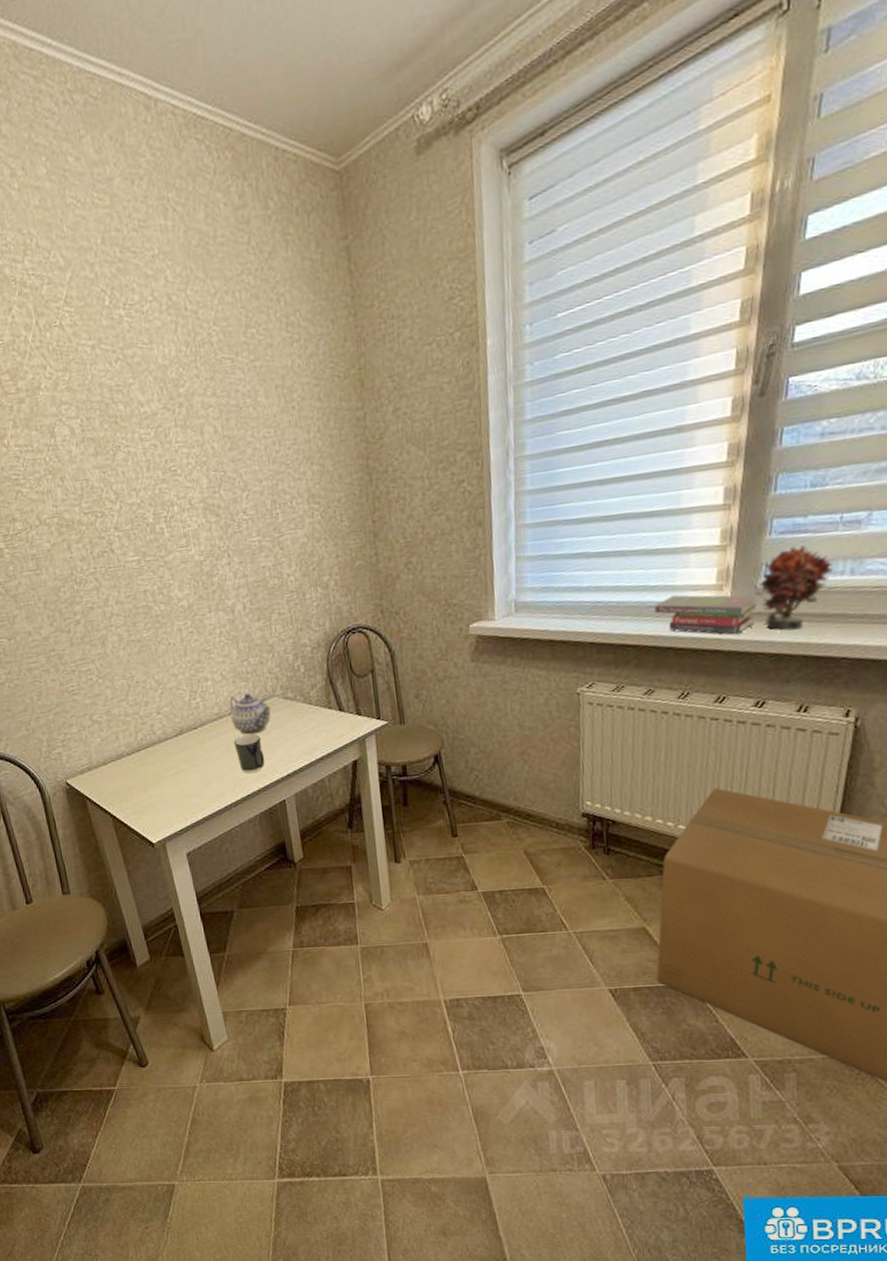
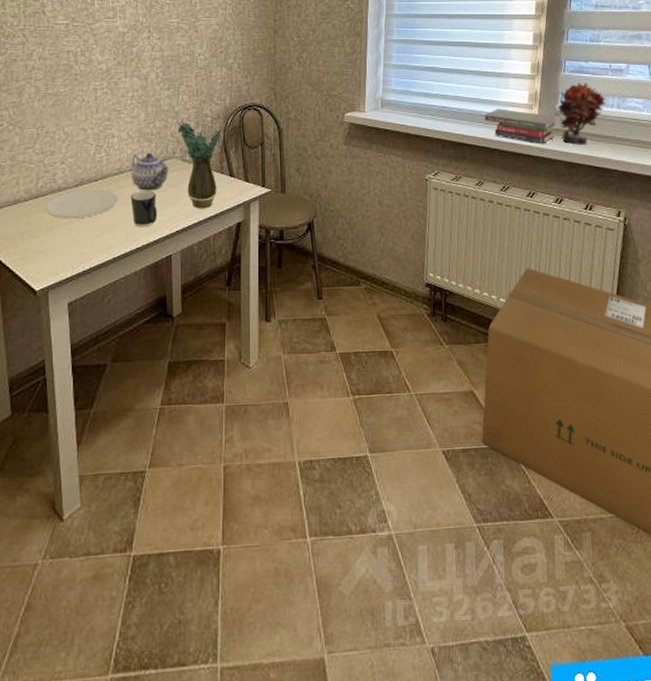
plate: none [148,737,222,770] -> present [45,189,118,219]
vase: none [273,654,327,749] -> present [177,121,221,208]

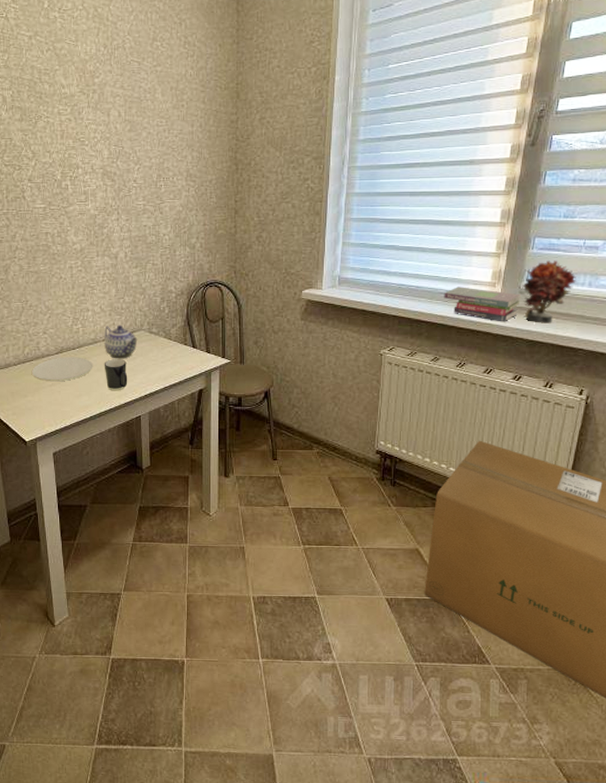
vase: present [177,121,221,208] -> none [144,297,184,375]

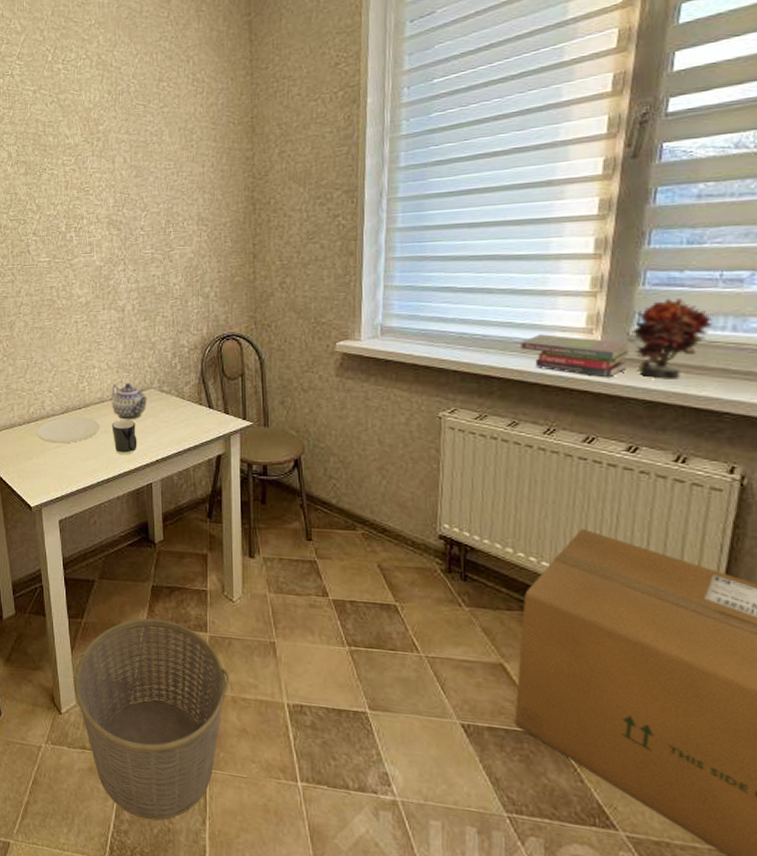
basket: none [66,535,205,707] -> present [73,618,229,820]

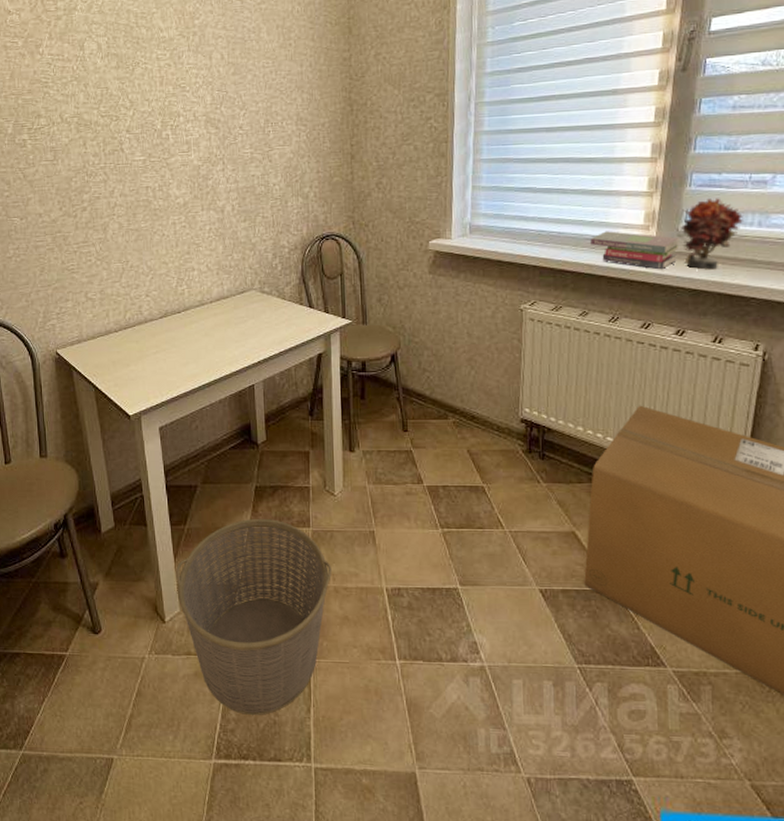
plate: present [36,417,100,444] -> none [133,321,201,349]
mug: present [111,420,138,455] -> none [212,322,239,358]
teapot: present [112,382,148,420] -> none [212,284,249,322]

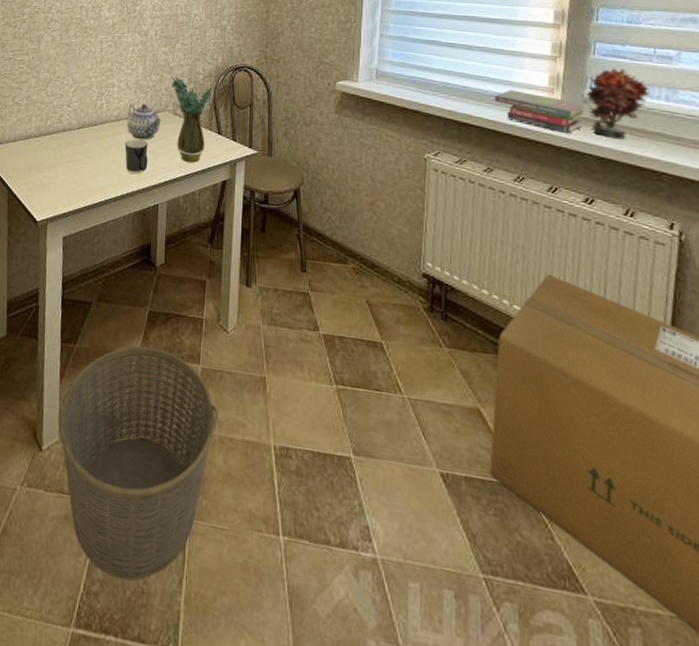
teapot: none [212,284,249,322] -> present [127,103,162,140]
mug: none [212,322,239,358] -> present [124,139,148,174]
vase: none [255,253,299,339] -> present [171,76,211,162]

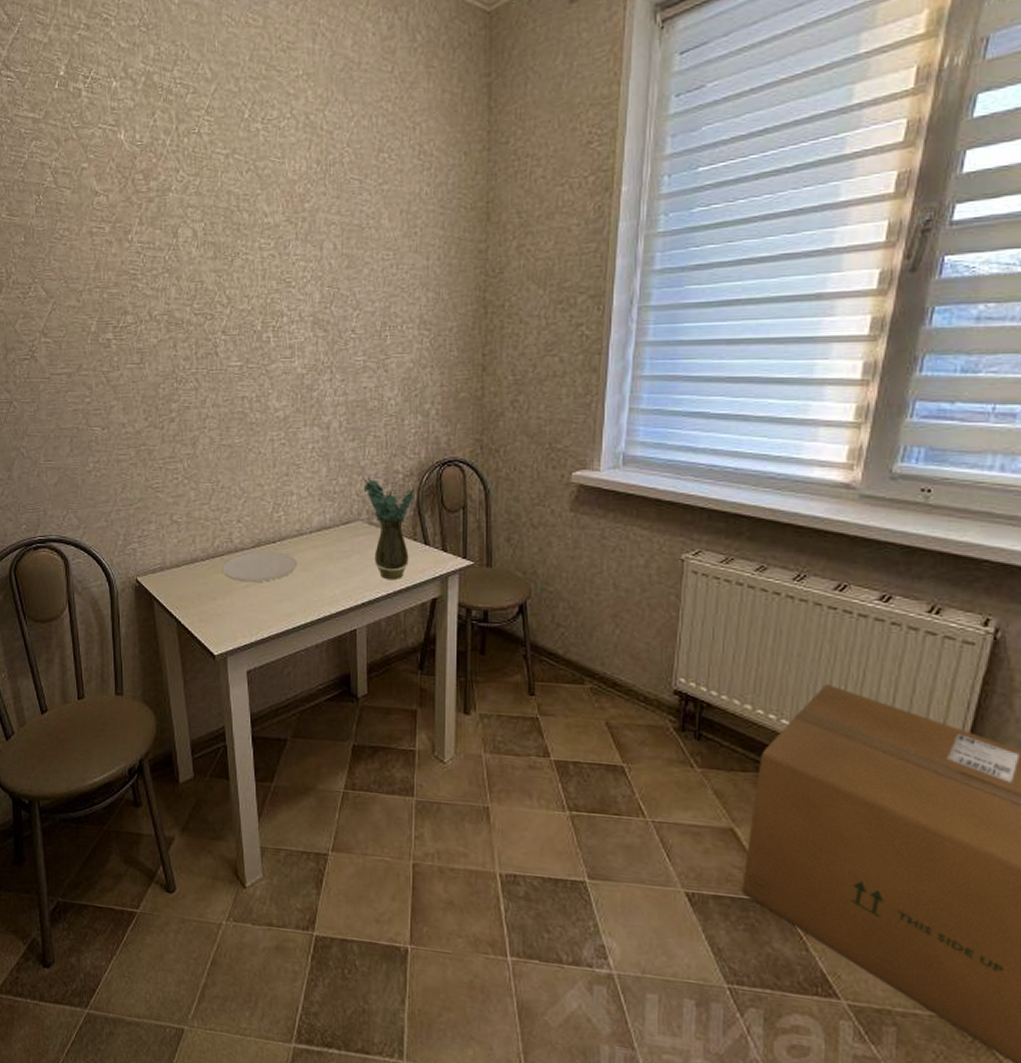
plate: none [51,132,114,159] -> present [222,551,298,583]
basket: present [58,346,218,580] -> none [260,781,436,1001]
mug: present [124,139,148,174] -> none [311,556,341,597]
teapot: present [127,103,162,140] -> none [312,513,354,556]
books: present [495,90,585,134] -> none [775,469,892,520]
artificial flower: present [585,68,651,140] -> none [894,433,982,523]

